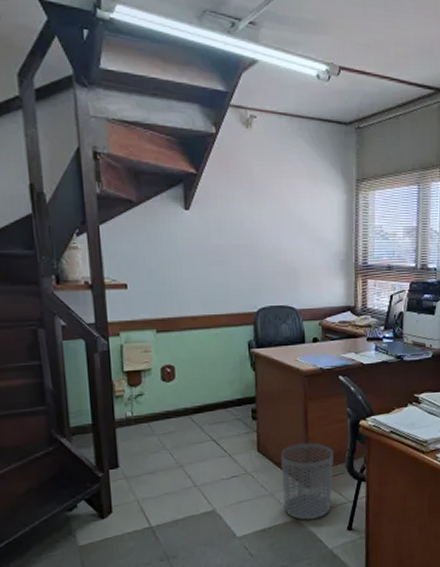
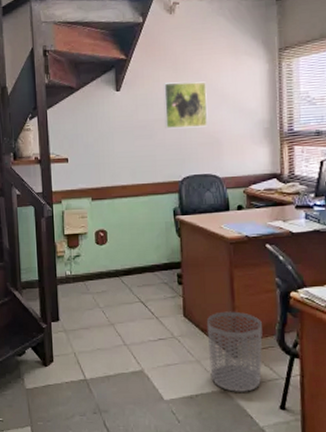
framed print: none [238,205,285,256] -> present [163,81,208,129]

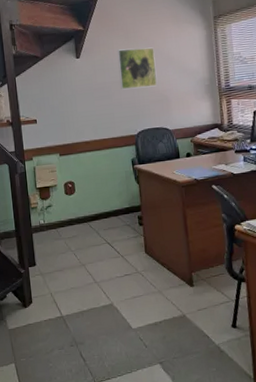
waste bin: present [206,311,263,392] -> none [165,245,215,316]

